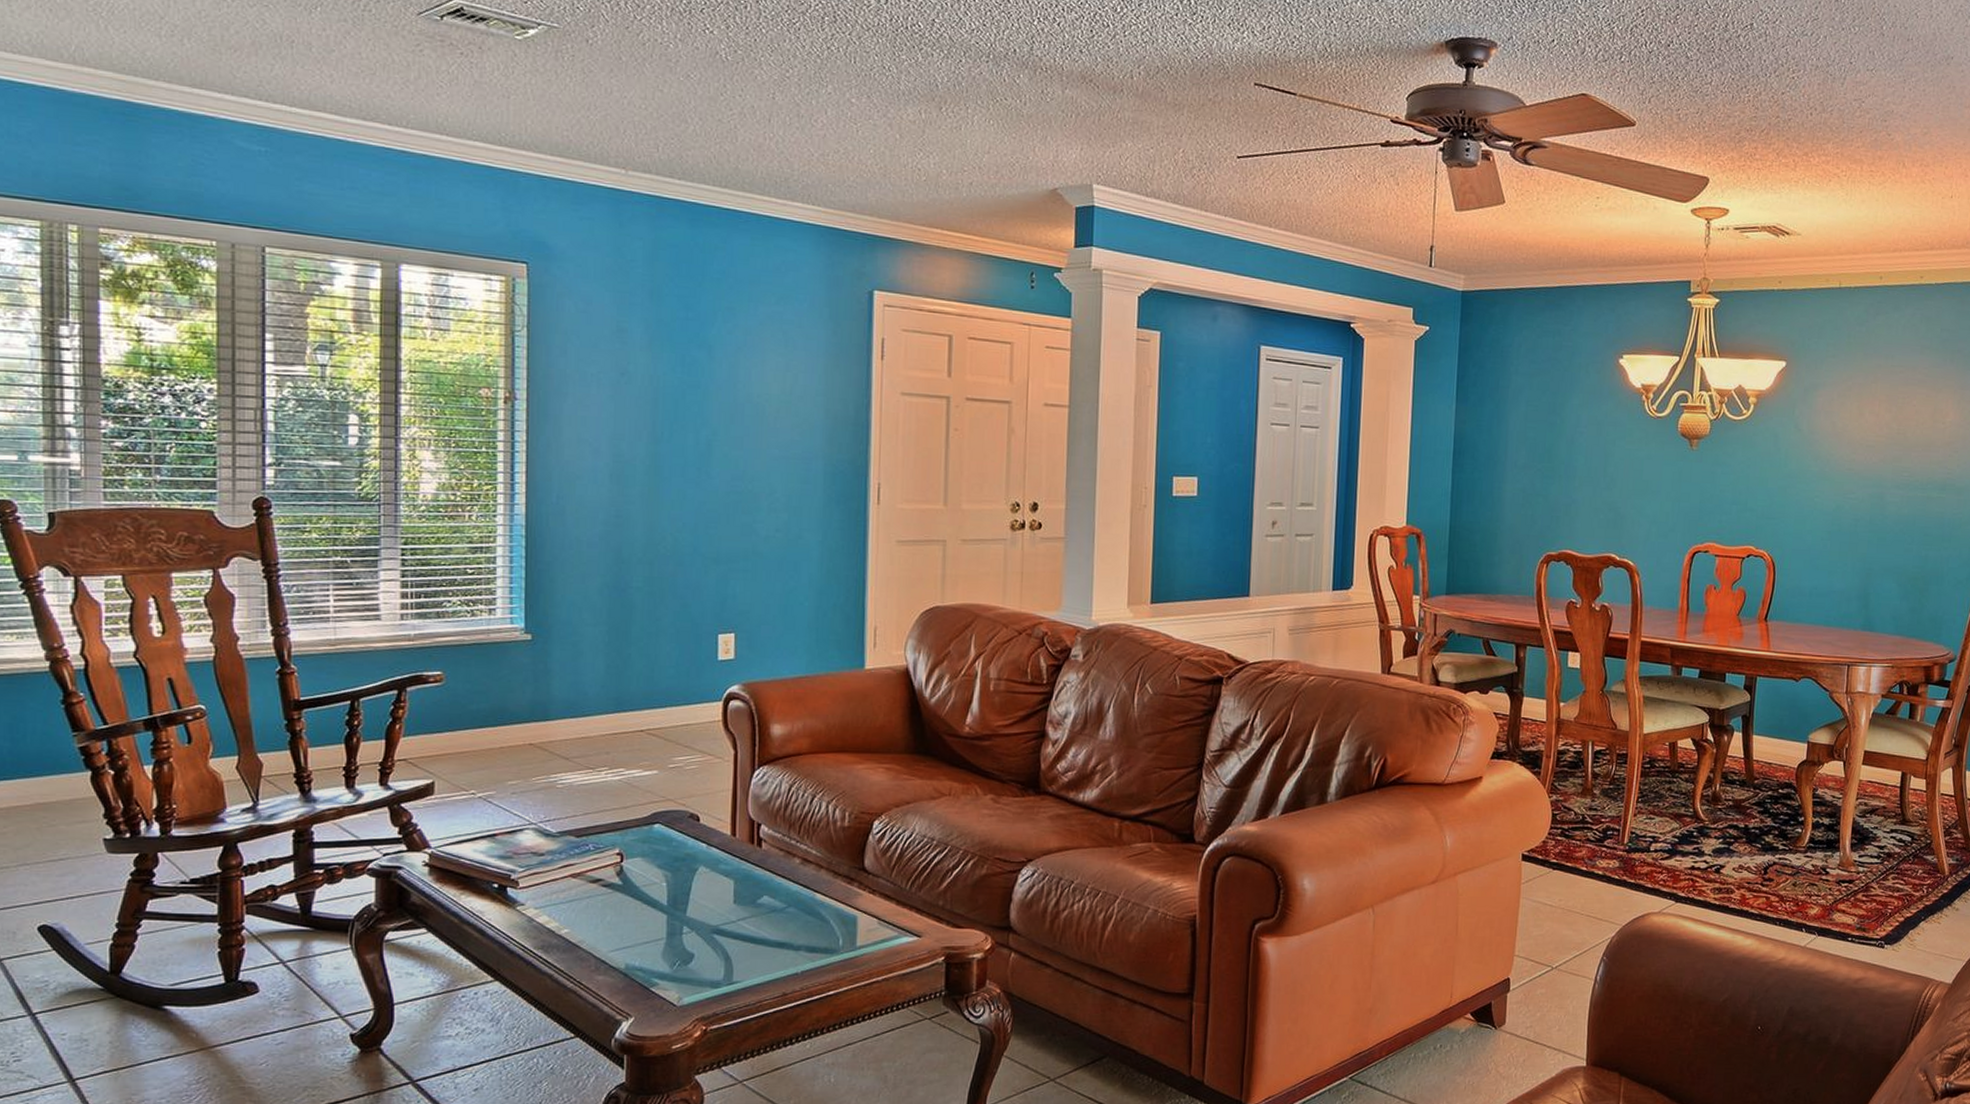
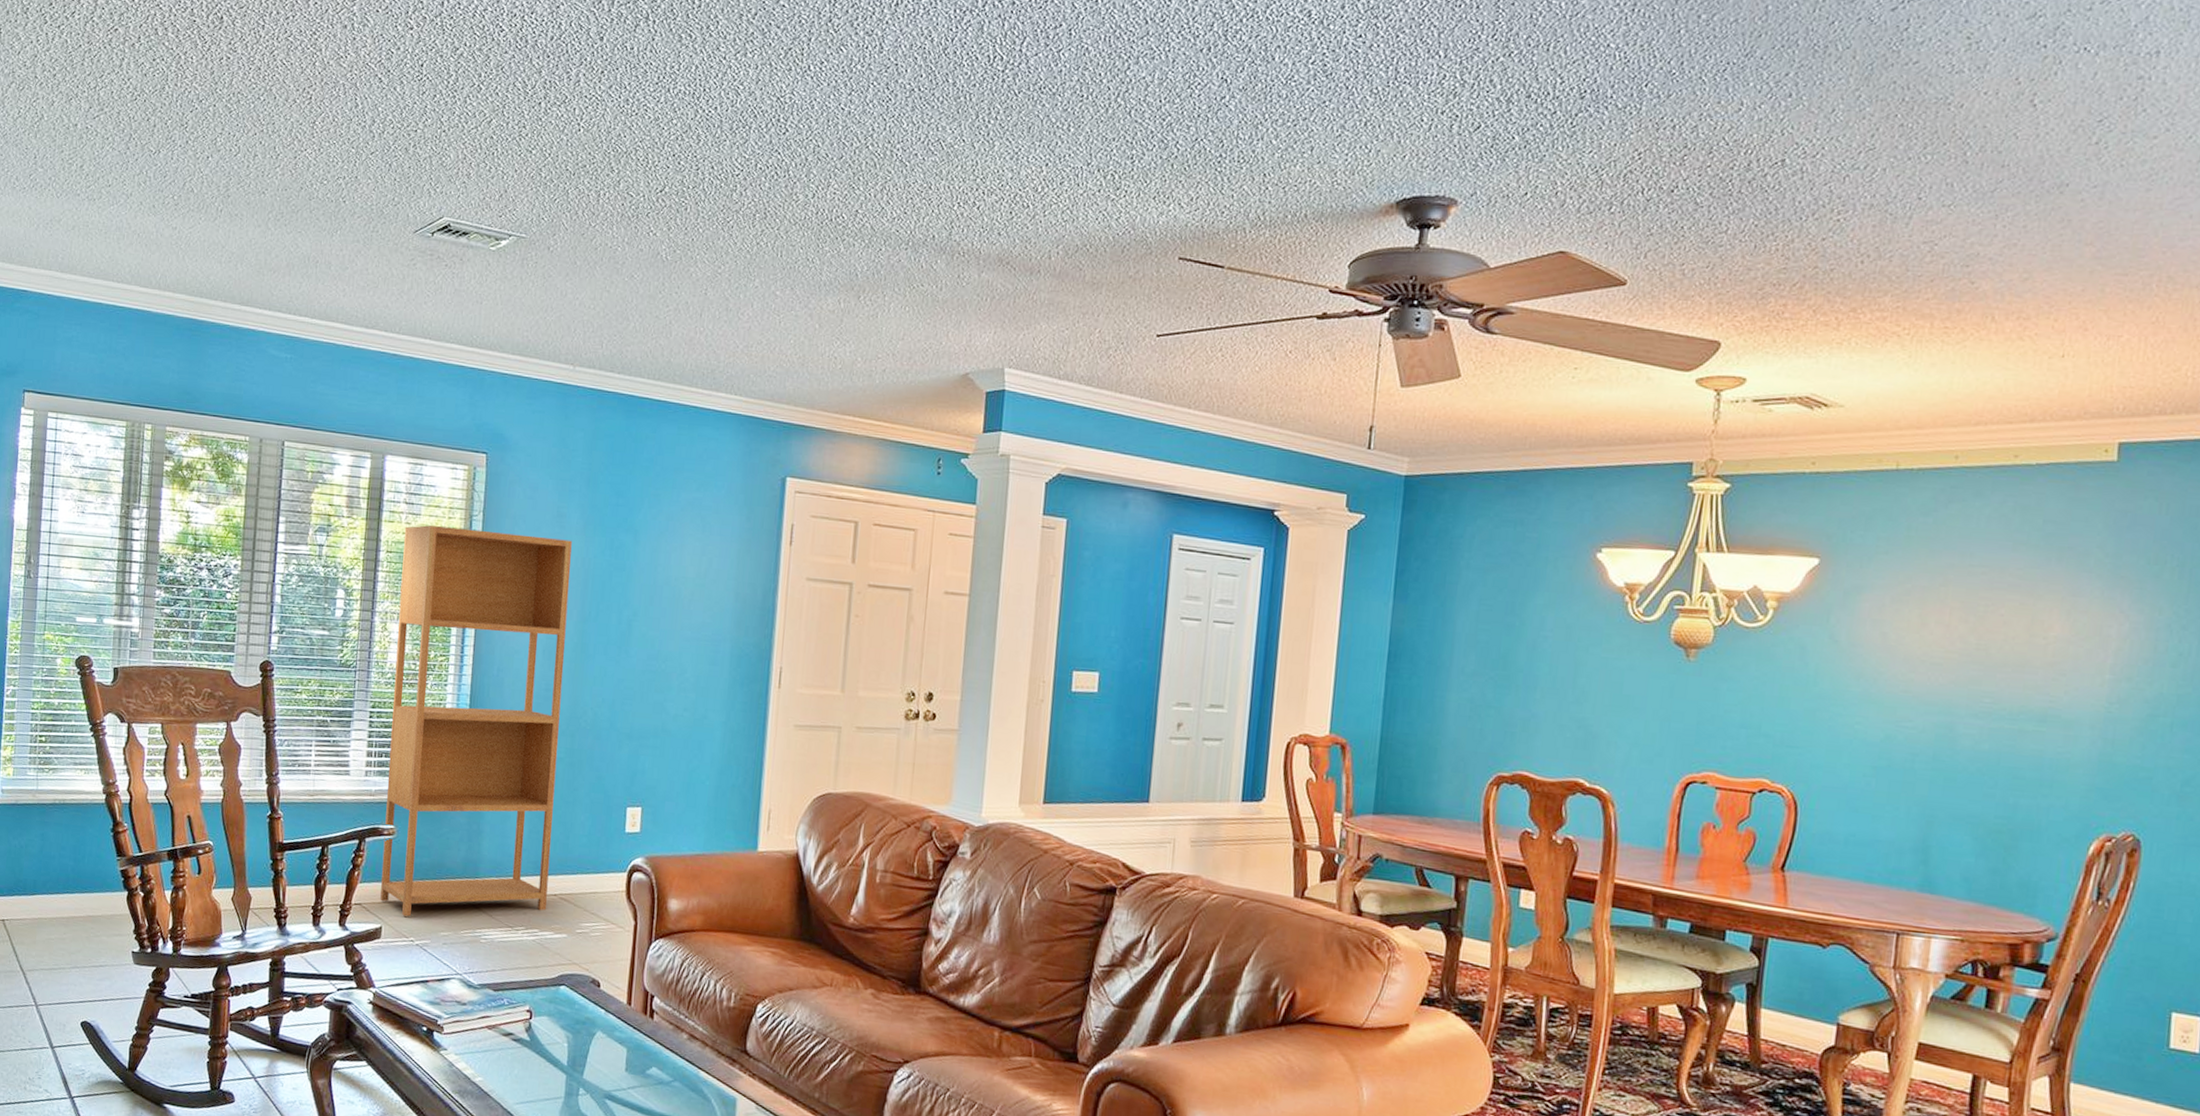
bookcase: none [429,341,637,768] -> present [380,524,572,917]

